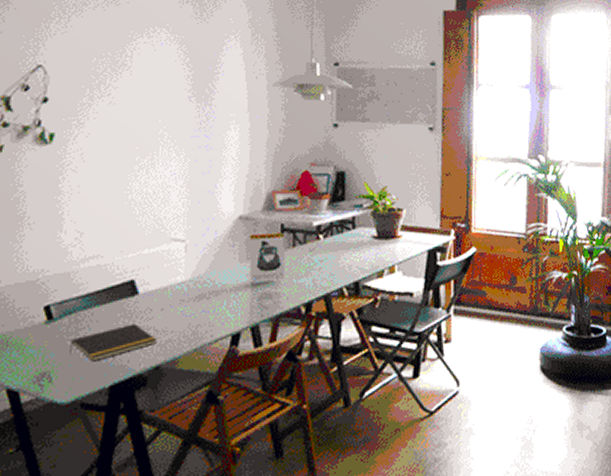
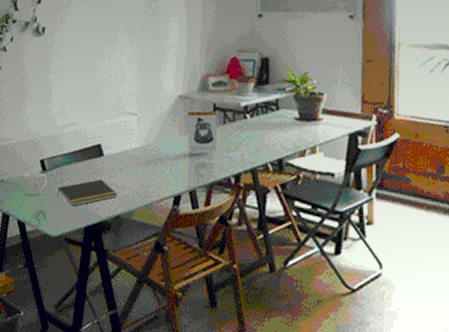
mug: none [17,323,55,354] -> present [24,172,47,195]

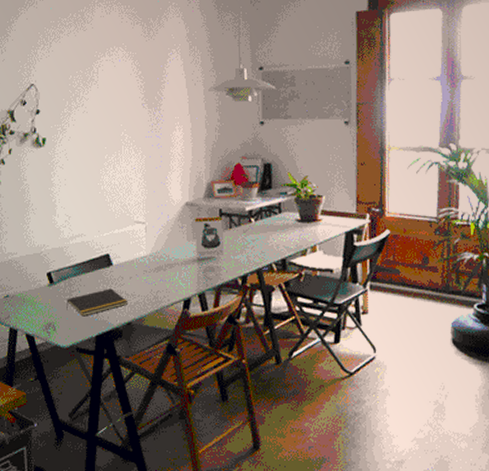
mug: present [24,172,47,195] -> none [31,286,55,308]

